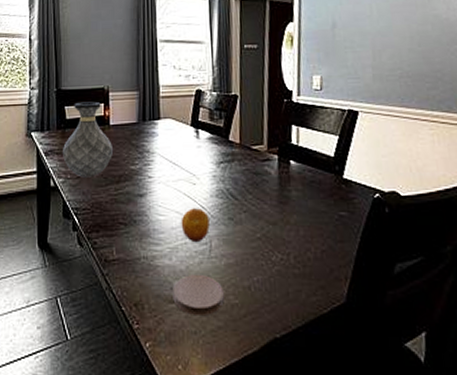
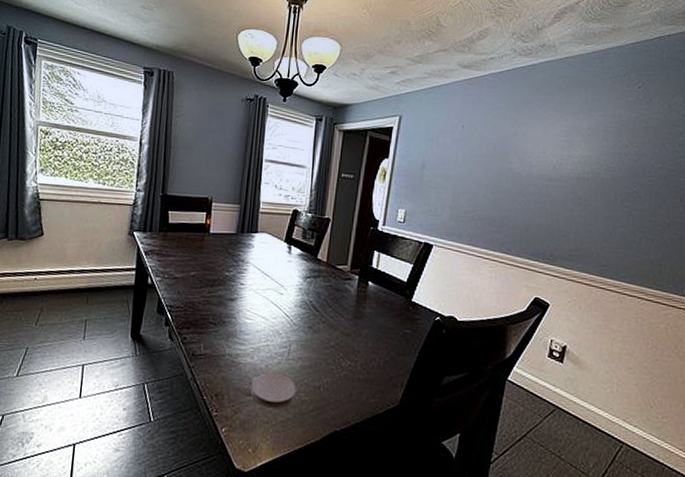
vase: present [63,101,113,178] -> none [162,208,210,279]
fruit: present [181,208,210,243] -> none [265,315,291,346]

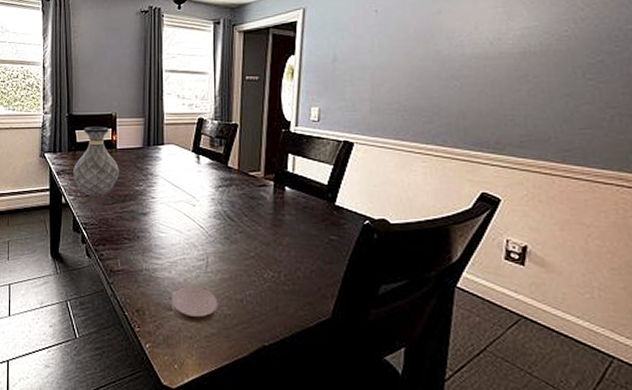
vase: none [162,208,210,279] -> present [73,126,119,196]

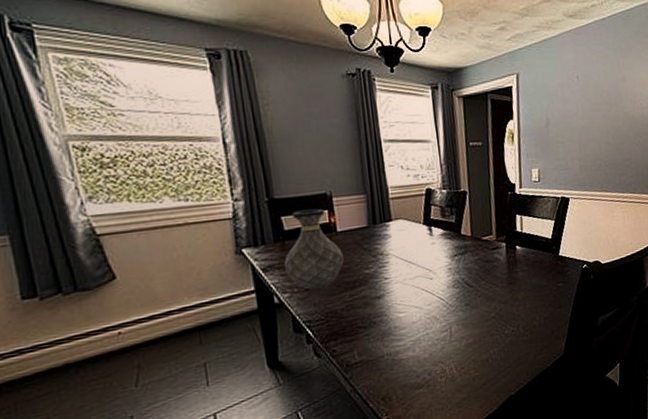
coaster: present [171,286,218,323] -> none [418,358,466,395]

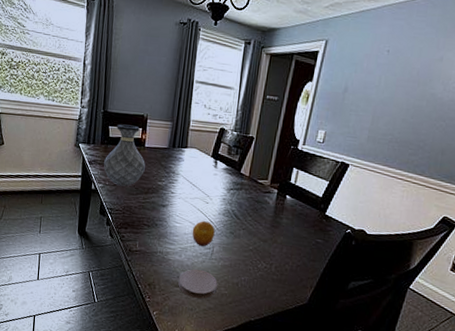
coaster: none [418,358,466,395] -> present [178,269,218,299]
fruit: none [421,300,449,332] -> present [192,221,215,247]

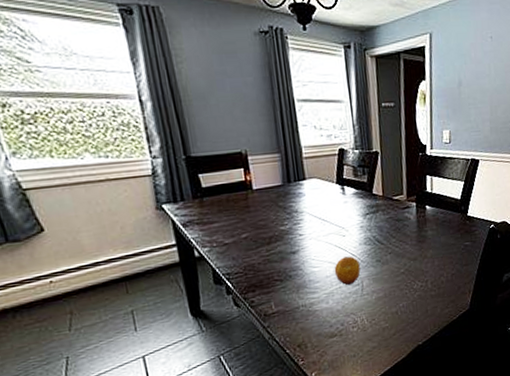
vase: present [104,124,145,187] -> none [203,167,260,244]
coaster: present [178,269,218,299] -> none [331,310,377,343]

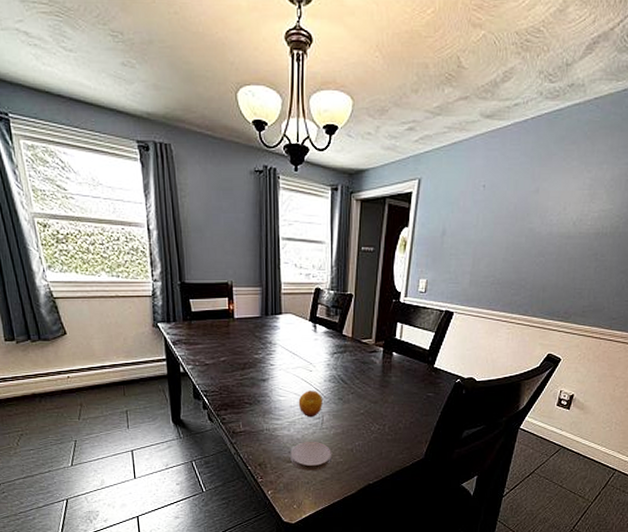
coaster: none [331,310,377,343] -> present [290,441,331,470]

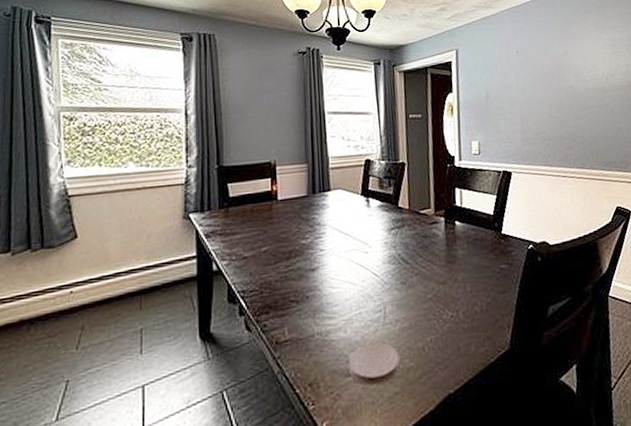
fruit: present [298,391,322,418] -> none [354,276,383,312]

